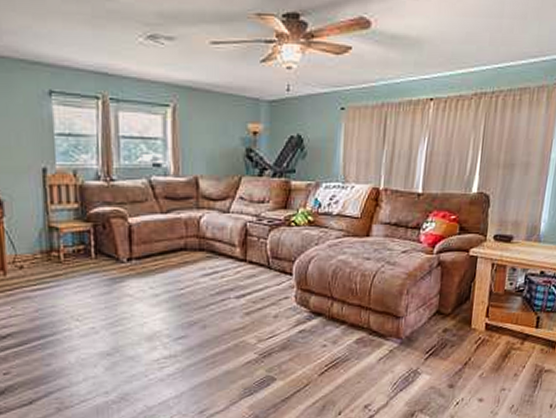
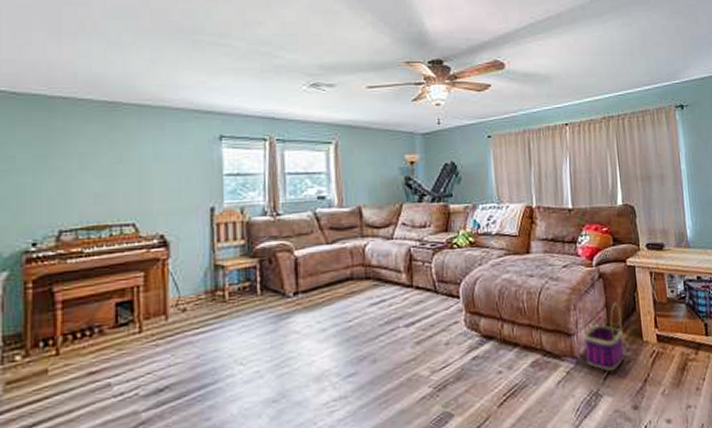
basket: none [410,284,454,353] -> present [582,297,624,372]

